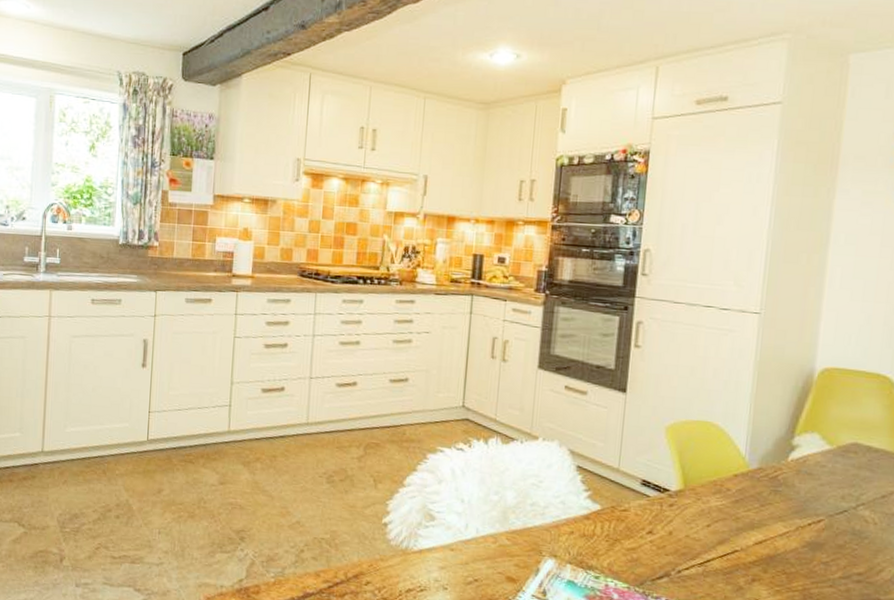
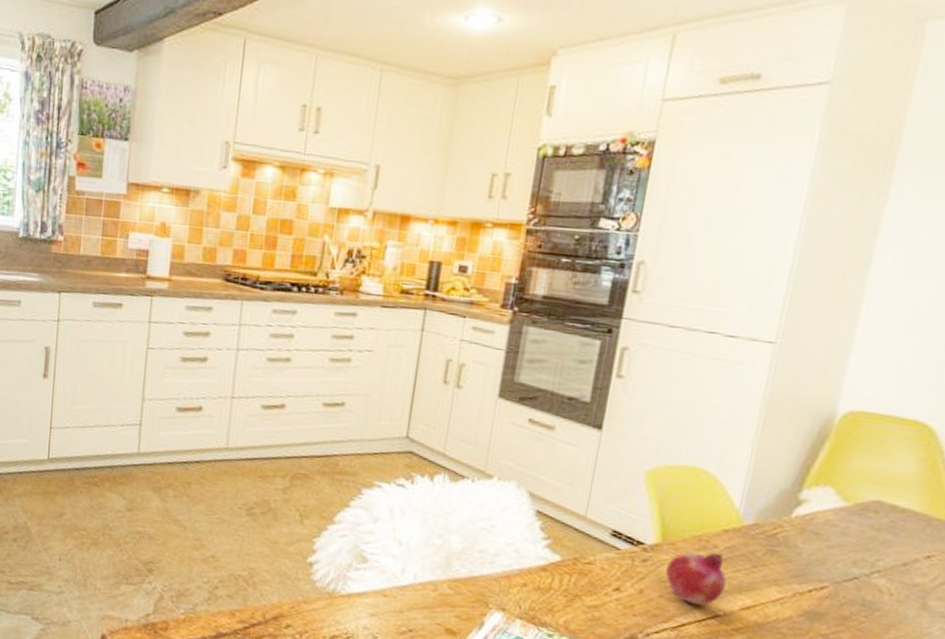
fruit: none [690,495,741,542] -> present [665,552,727,606]

